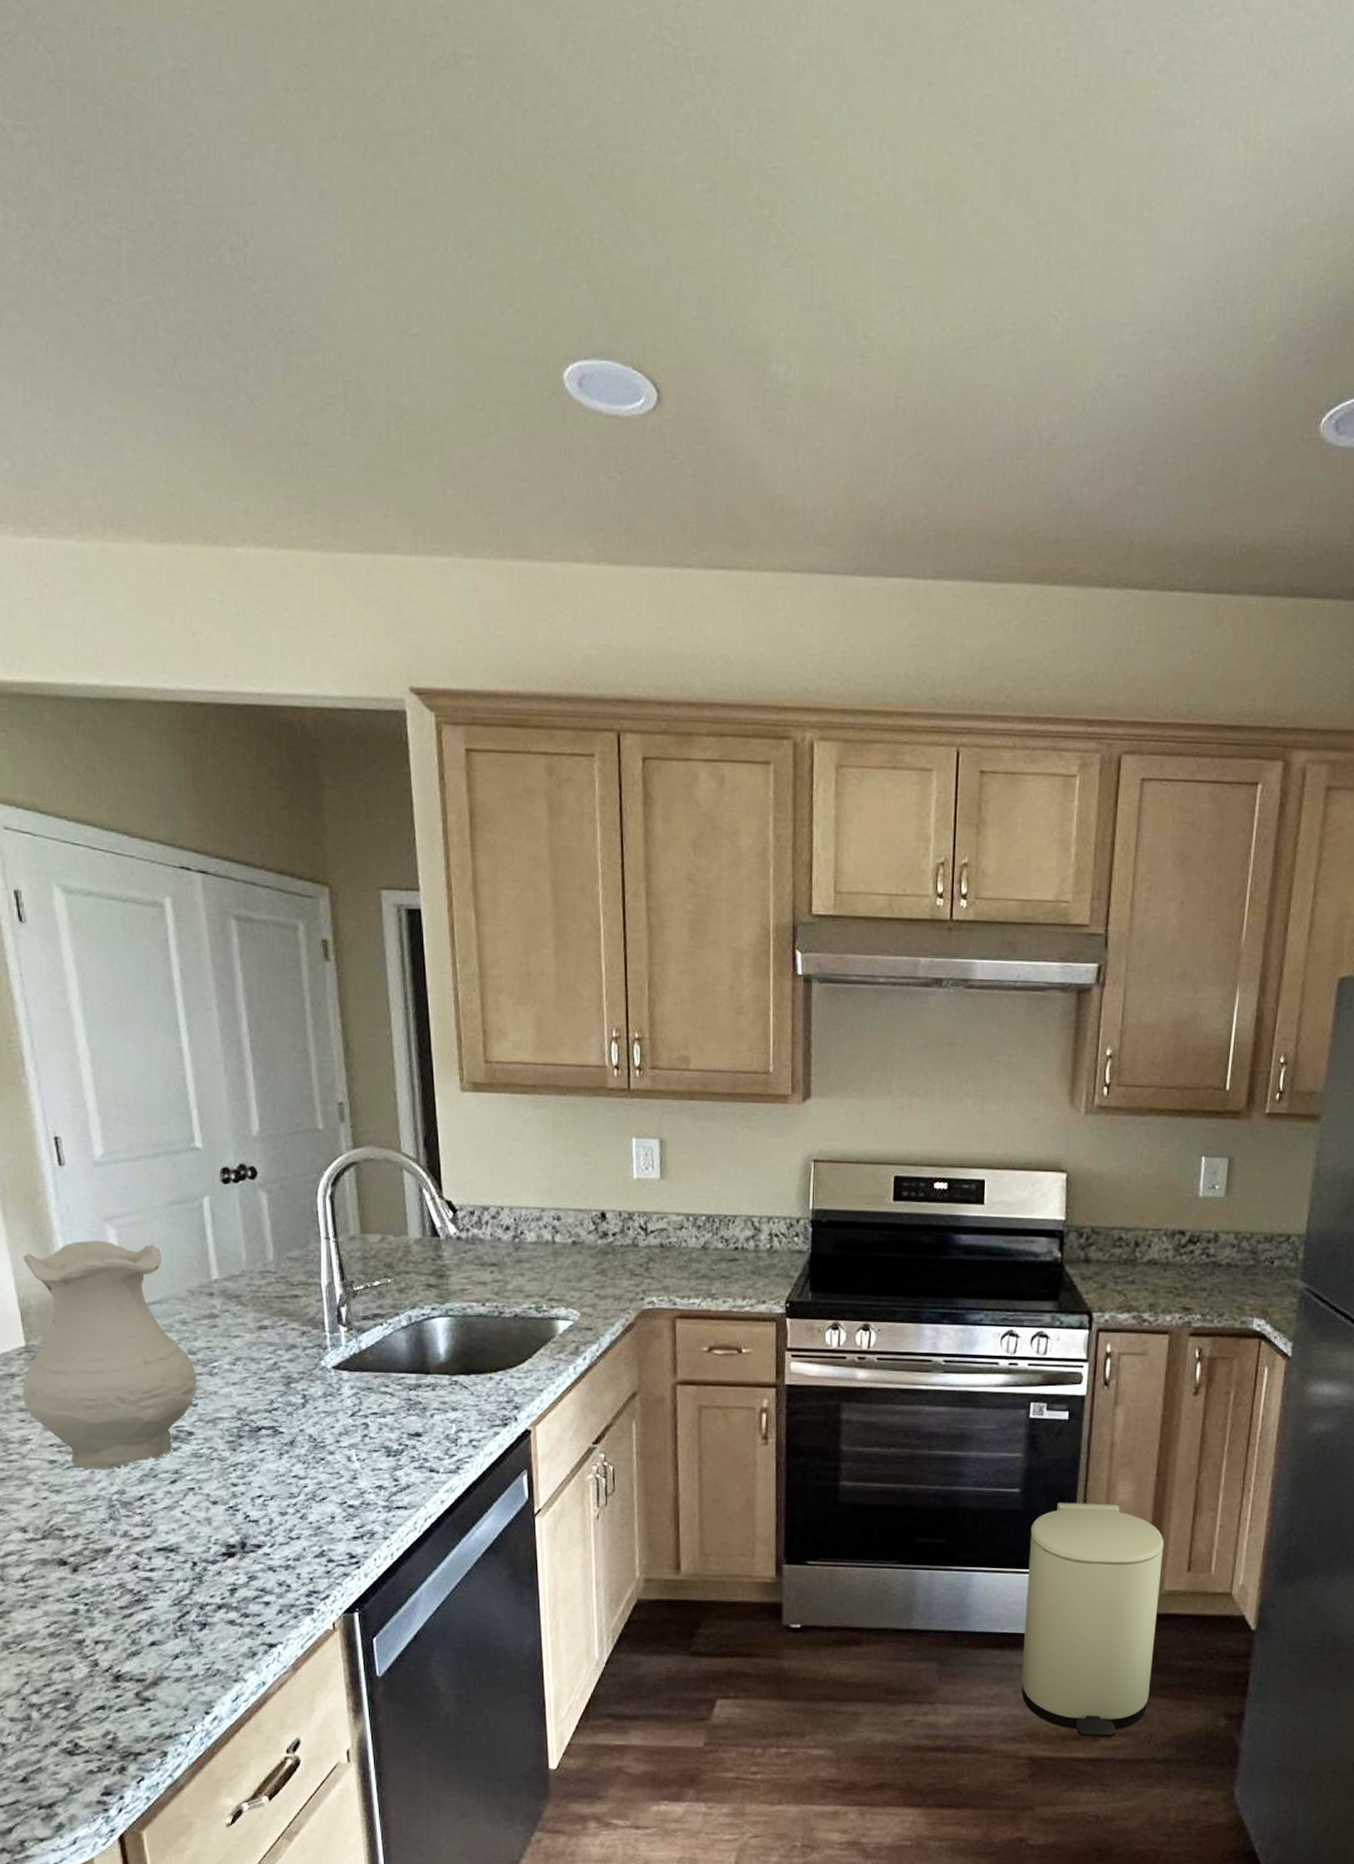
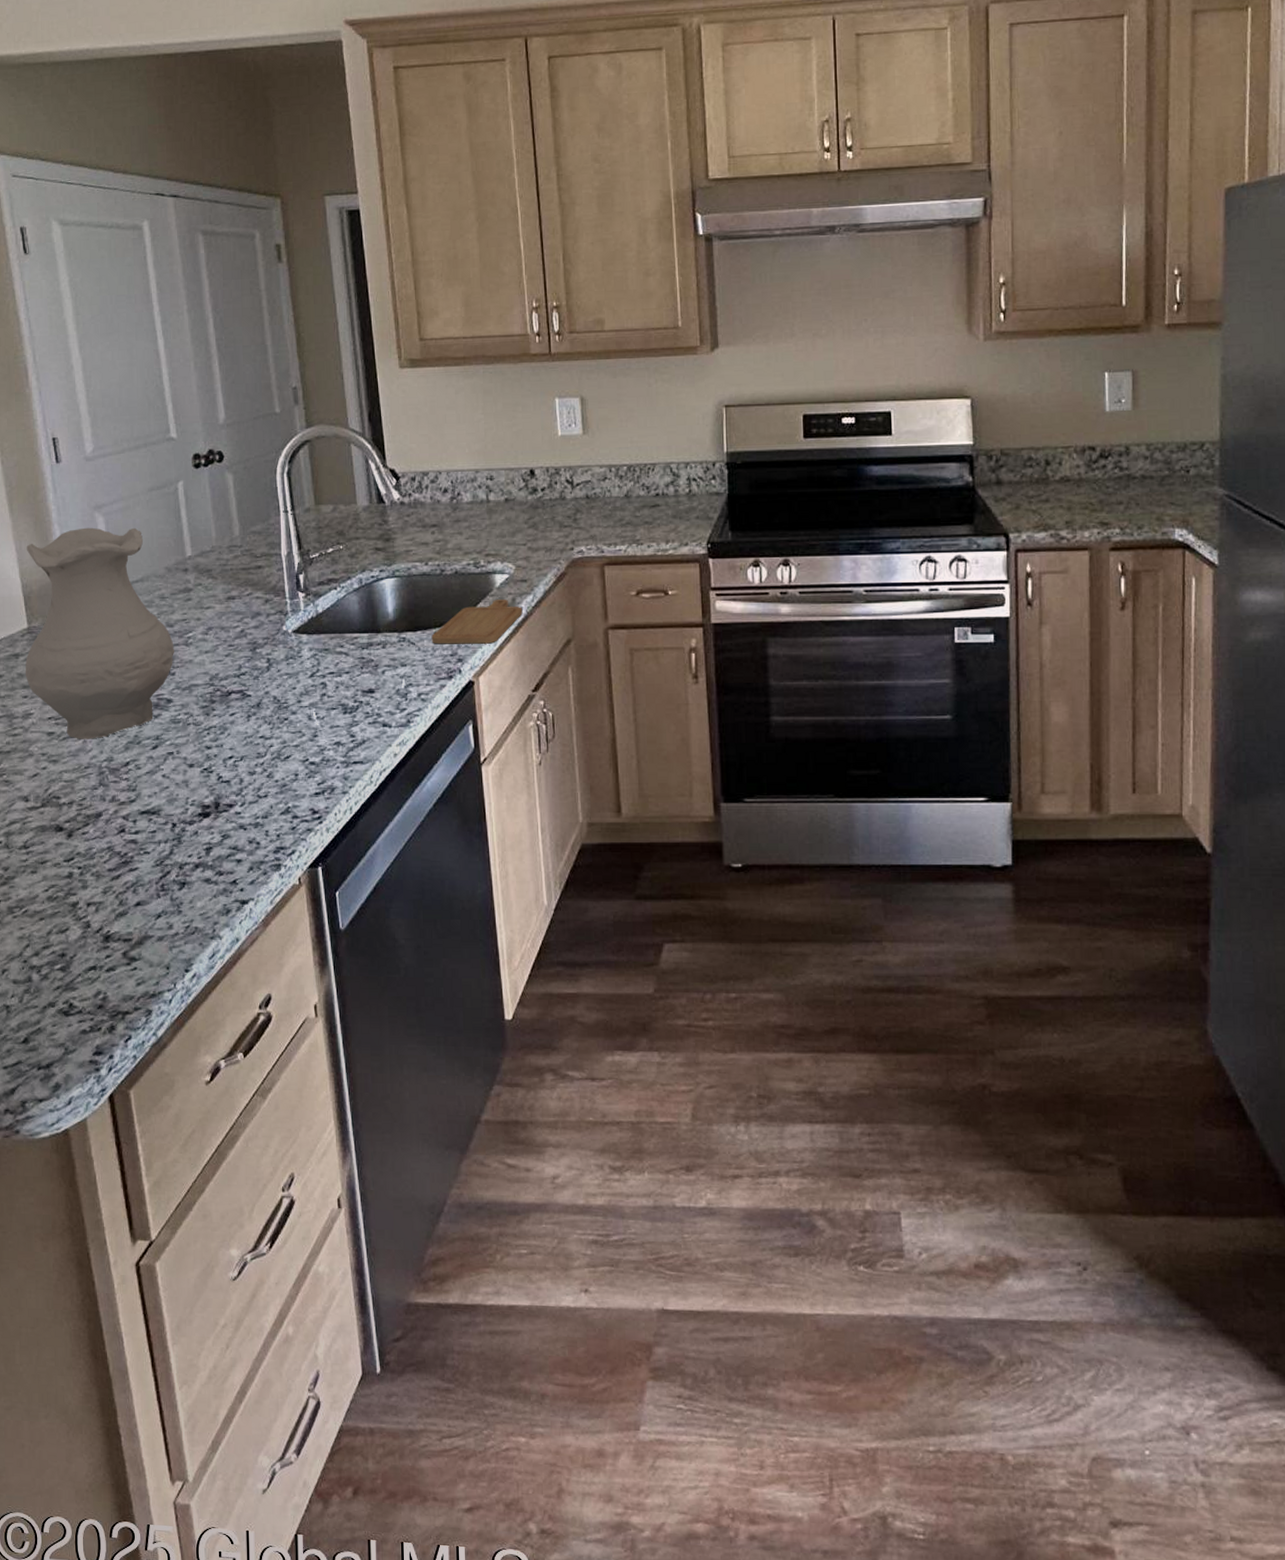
chopping board: none [486,1346,586,1392] -> present [431,598,523,644]
pedal bin: present [1021,1502,1164,1737] -> none [965,726,1106,973]

